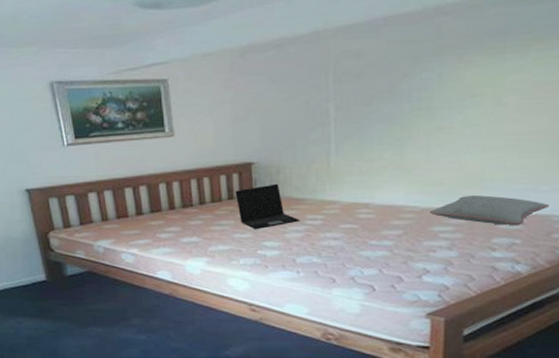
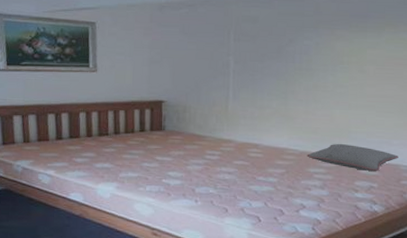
laptop: present [235,183,300,230] -> none [146,121,201,161]

